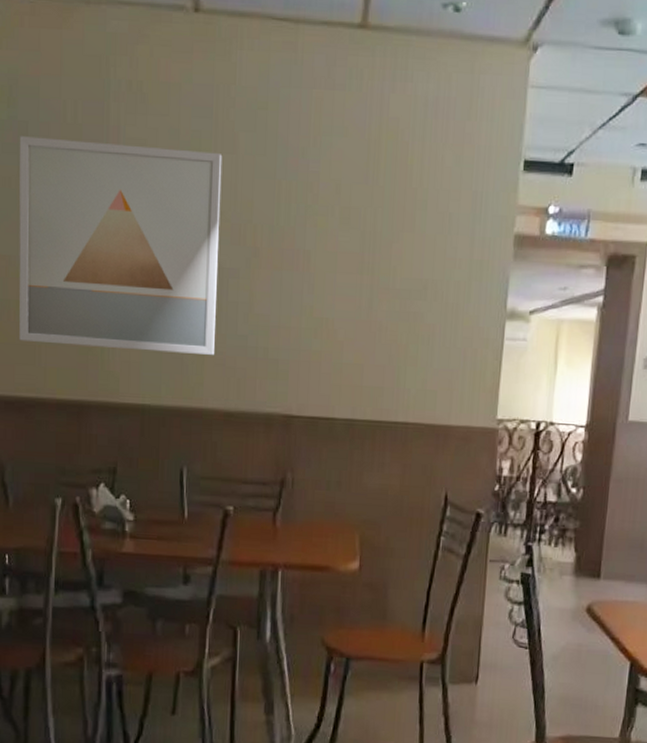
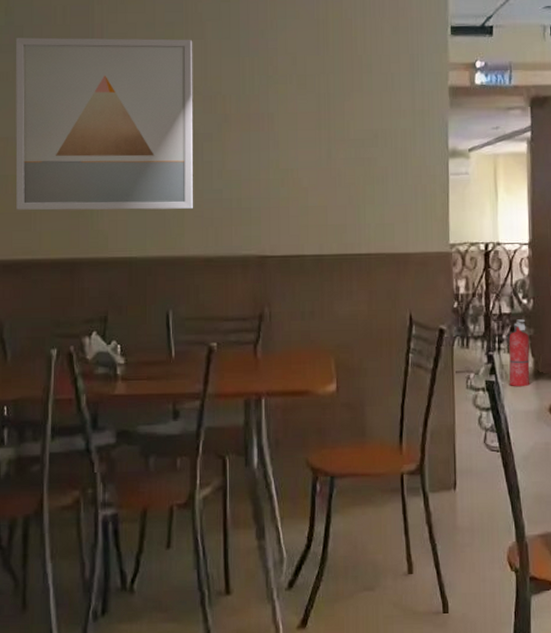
fire extinguisher: none [546,509,574,583] -> present [508,319,530,387]

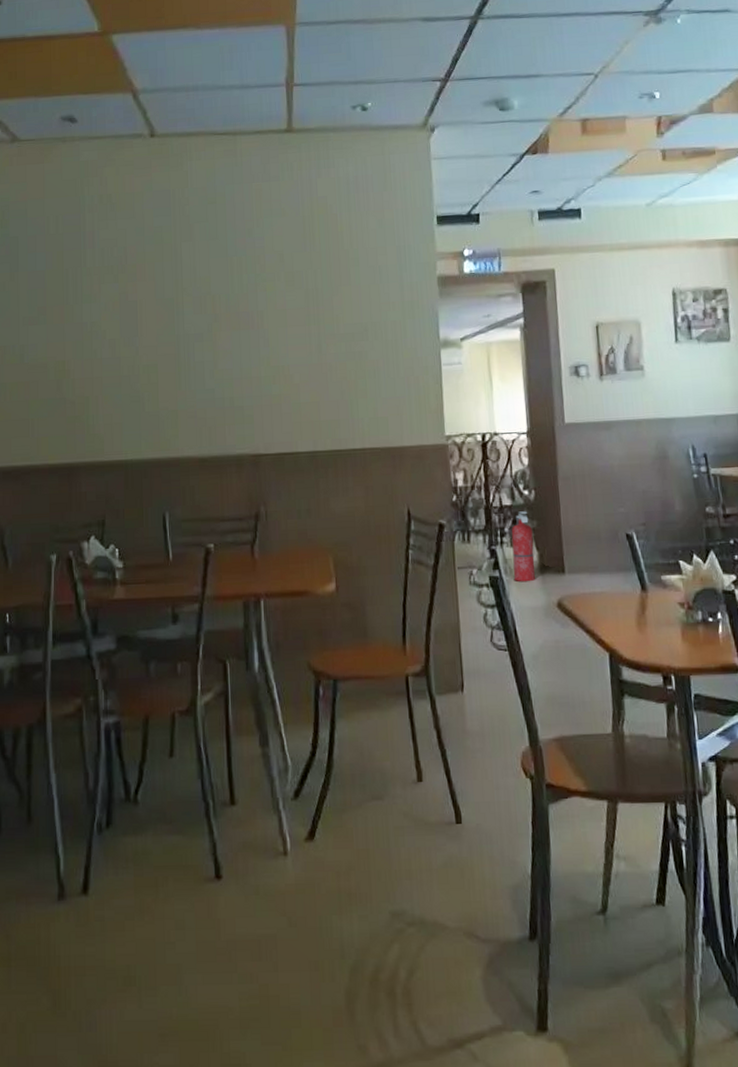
wall art: present [15,37,194,210] -> none [11,241,186,417]

